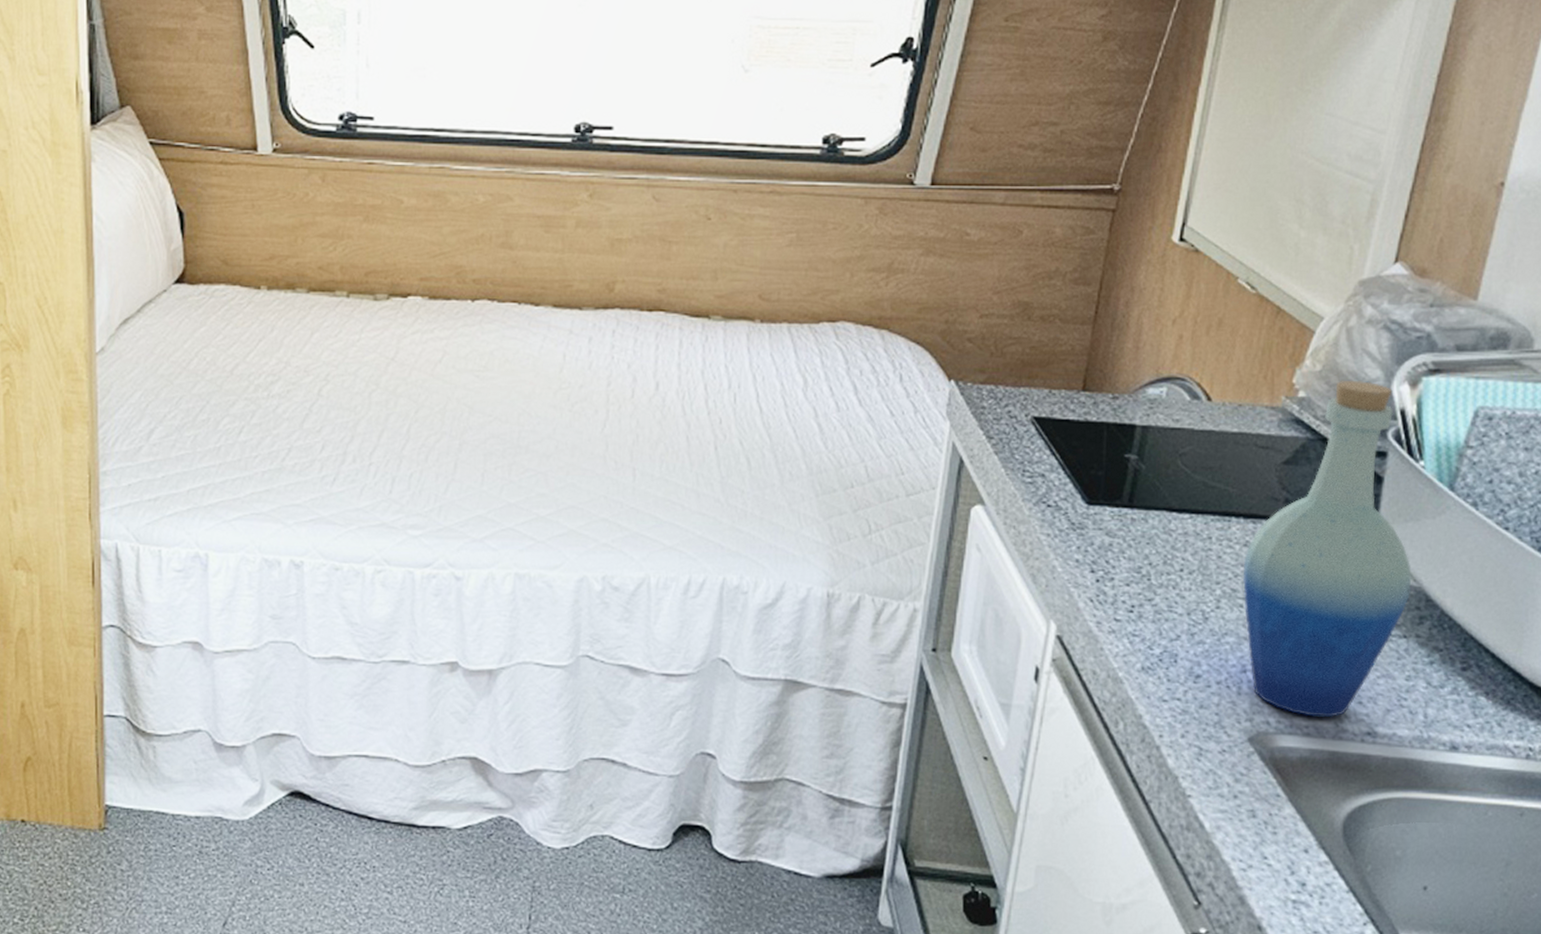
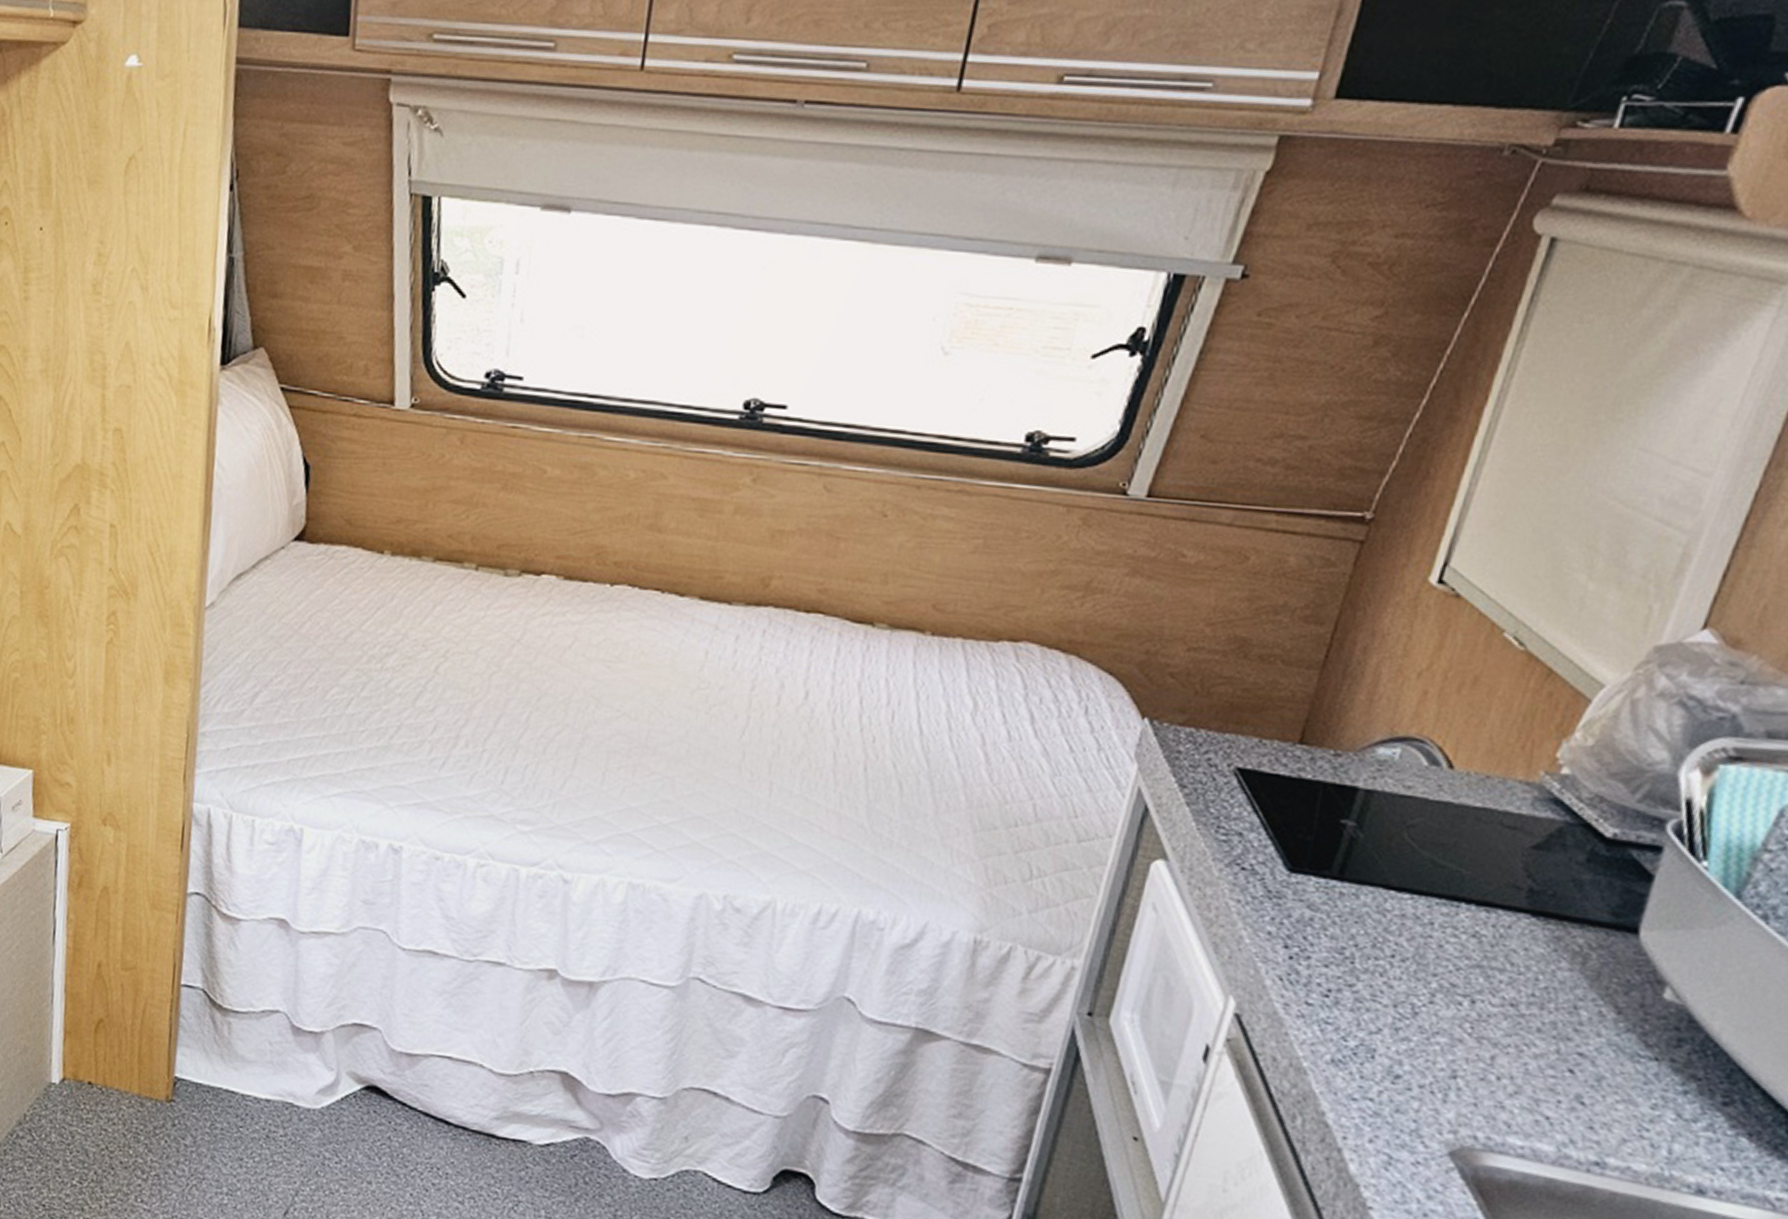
bottle: present [1242,380,1412,718] -> none [1461,759,1680,1141]

